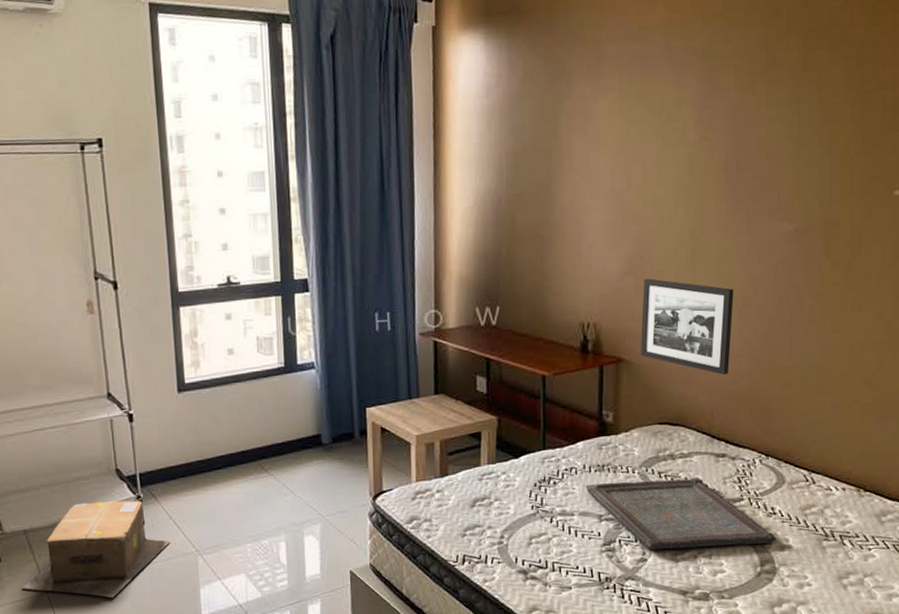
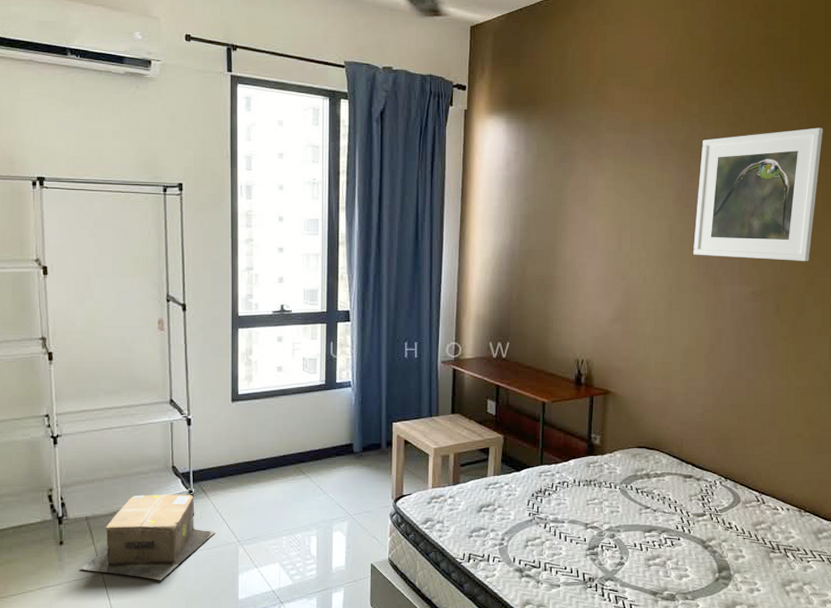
serving tray: present [585,478,777,550] -> none [574,495,732,556]
picture frame: present [640,278,734,375] -> none [624,325,702,408]
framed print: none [720,18,882,189] -> present [693,127,823,261]

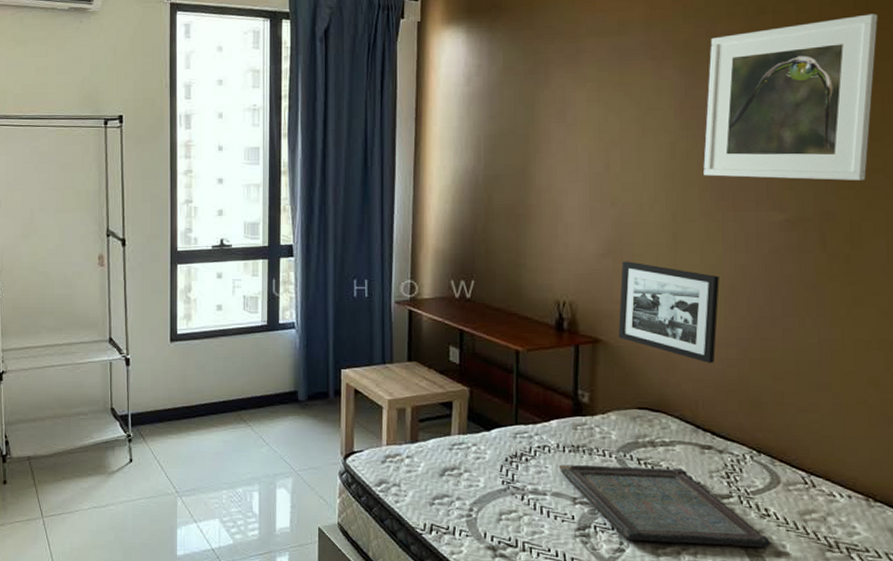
cardboard box: present [80,494,215,581] -> none [22,436,153,529]
serving tray: none [574,495,732,556] -> present [558,464,771,548]
picture frame: none [624,325,702,408] -> present [618,261,719,363]

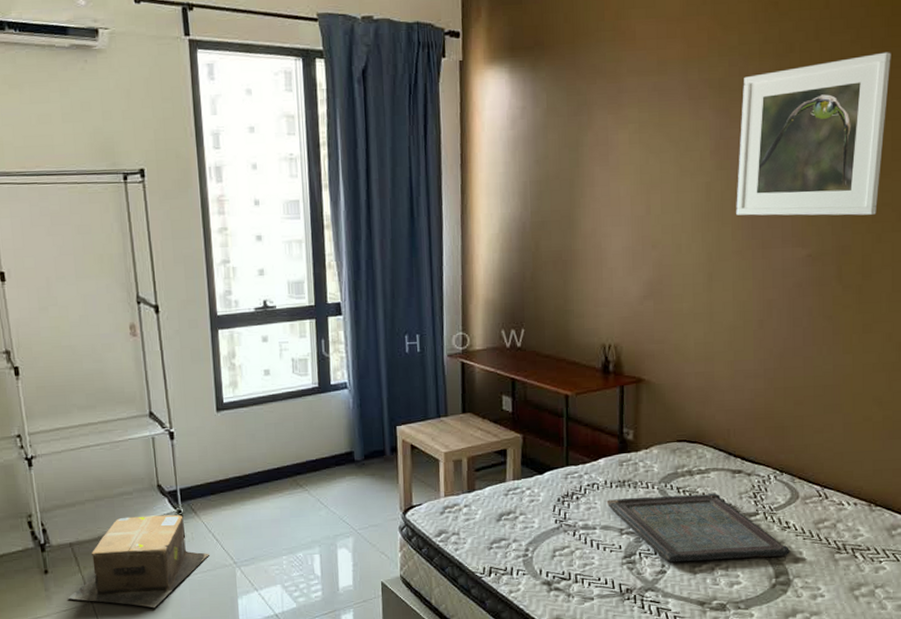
cardboard box: none [22,436,153,529] -> present [68,514,209,608]
picture frame: present [618,261,719,363] -> none [659,302,749,394]

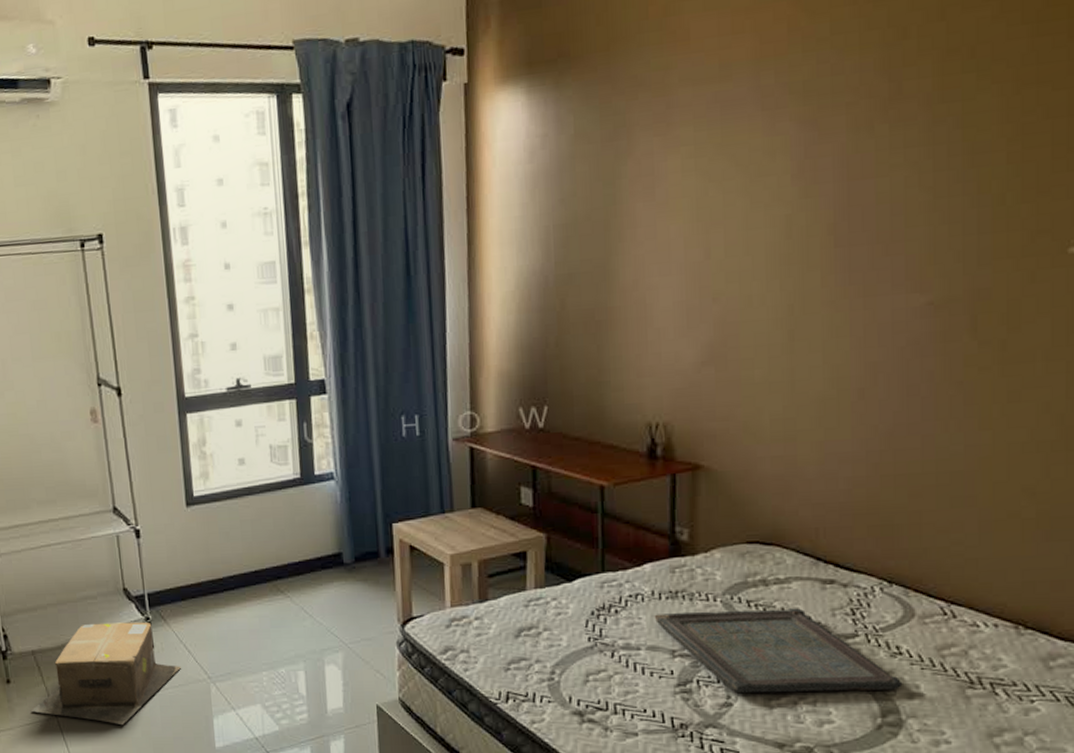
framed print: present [736,52,891,216] -> none [827,27,1052,256]

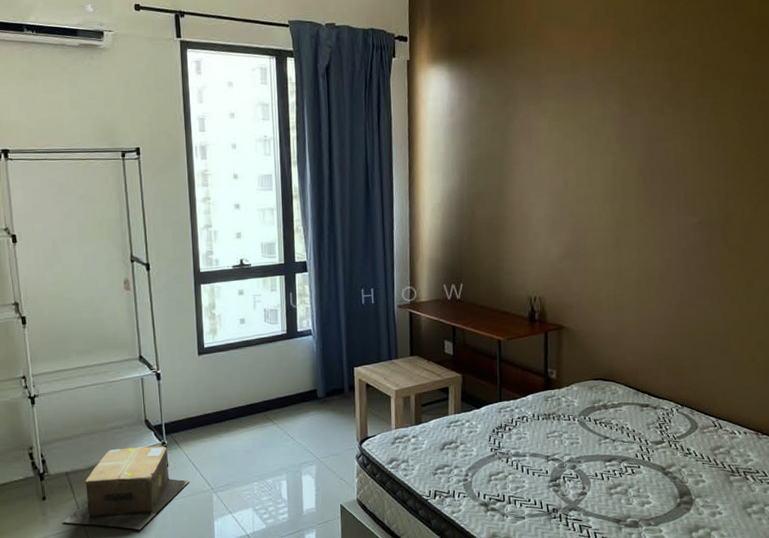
serving tray: present [654,608,903,694] -> none [534,424,692,485]

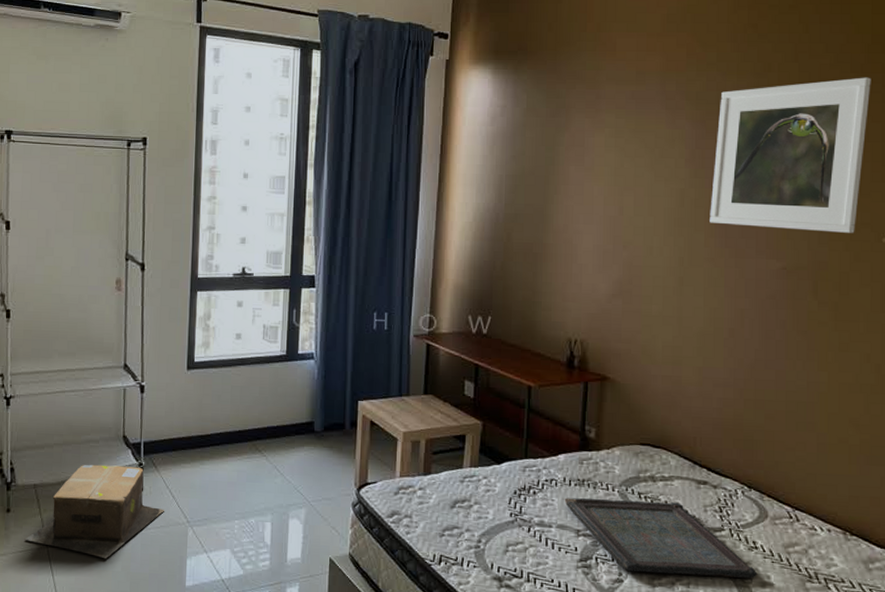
serving tray: none [534,424,692,485] -> present [564,497,758,578]
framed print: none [638,56,761,189] -> present [710,77,871,233]

